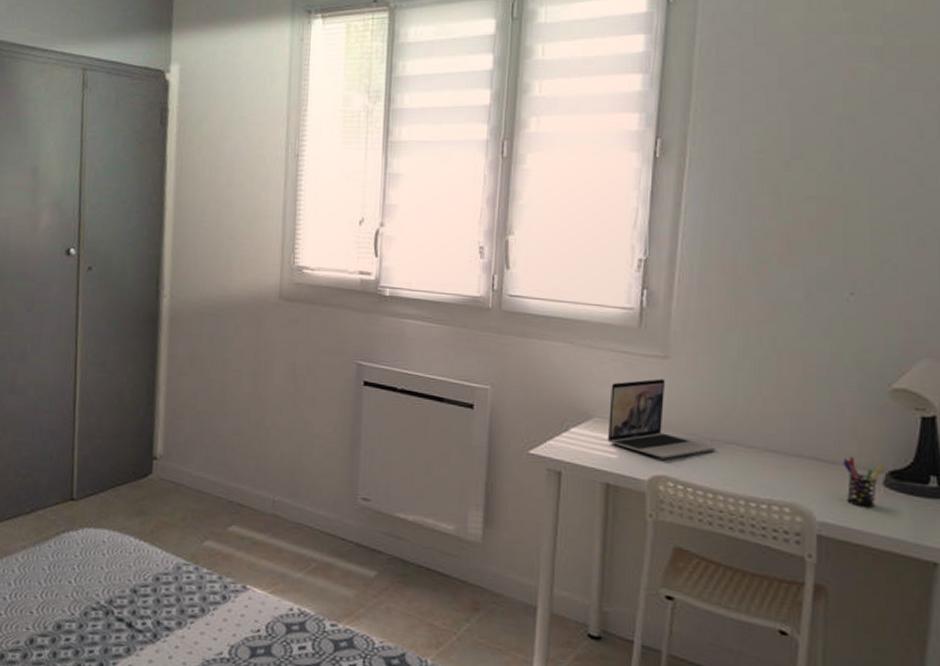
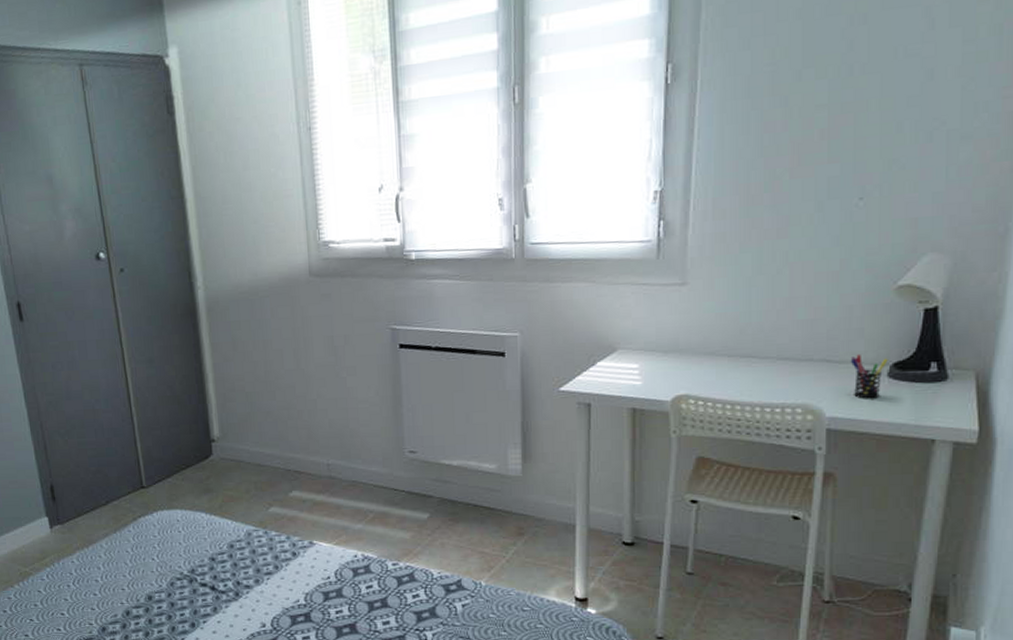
laptop: present [607,378,715,459] -> none [631,305,732,379]

